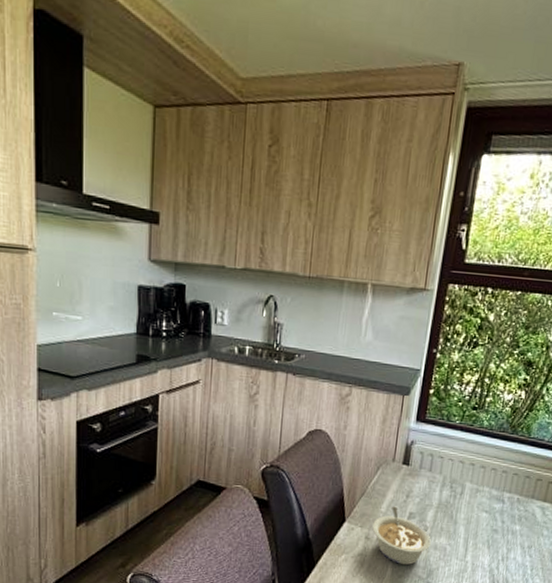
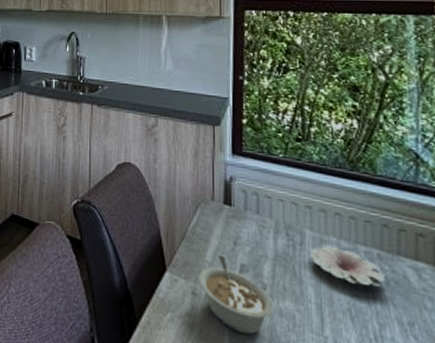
flower: none [466,494,519,522] -> present [310,245,385,286]

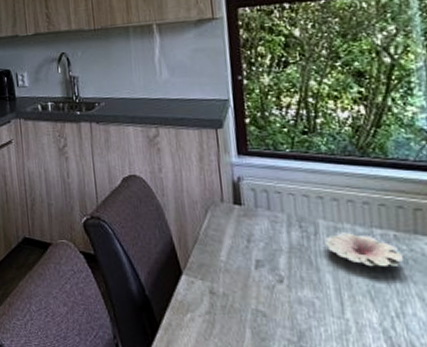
legume: present [199,254,273,335] -> none [215,253,293,326]

